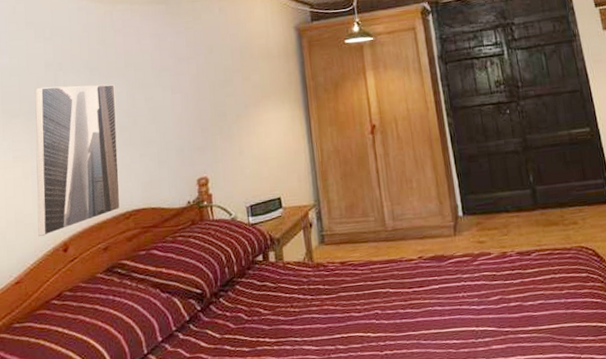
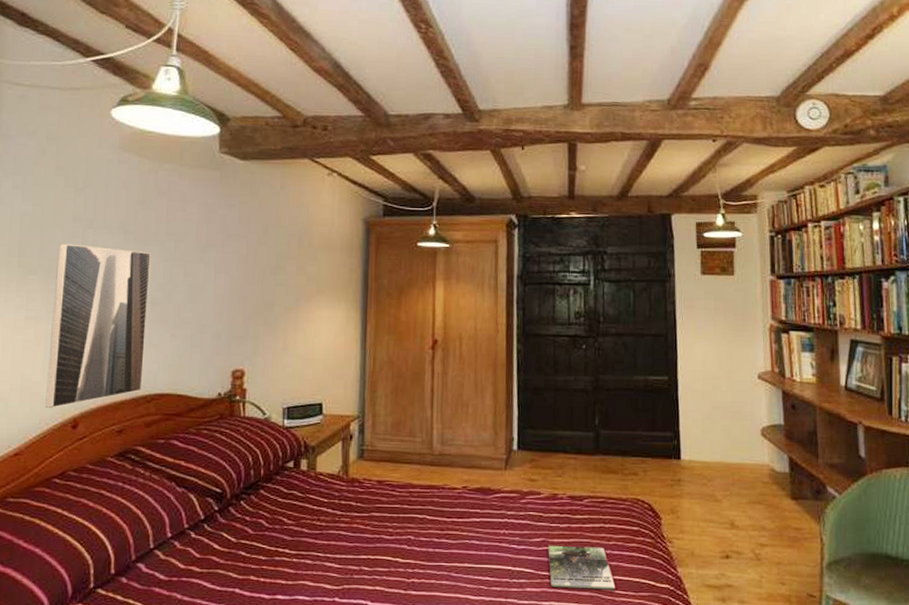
magazine: none [506,297,576,342] -> present [548,545,616,590]

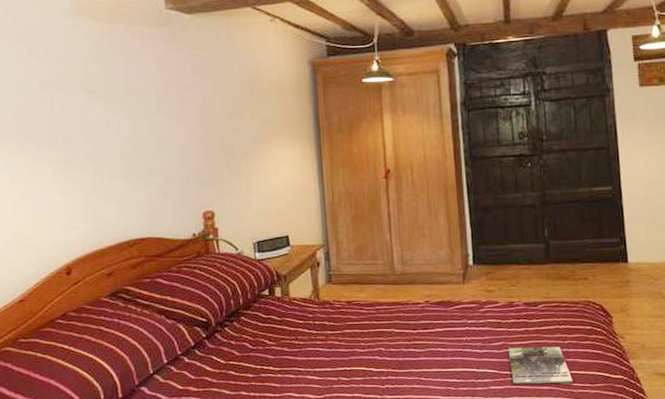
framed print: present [45,243,151,409] -> none [30,107,124,259]

